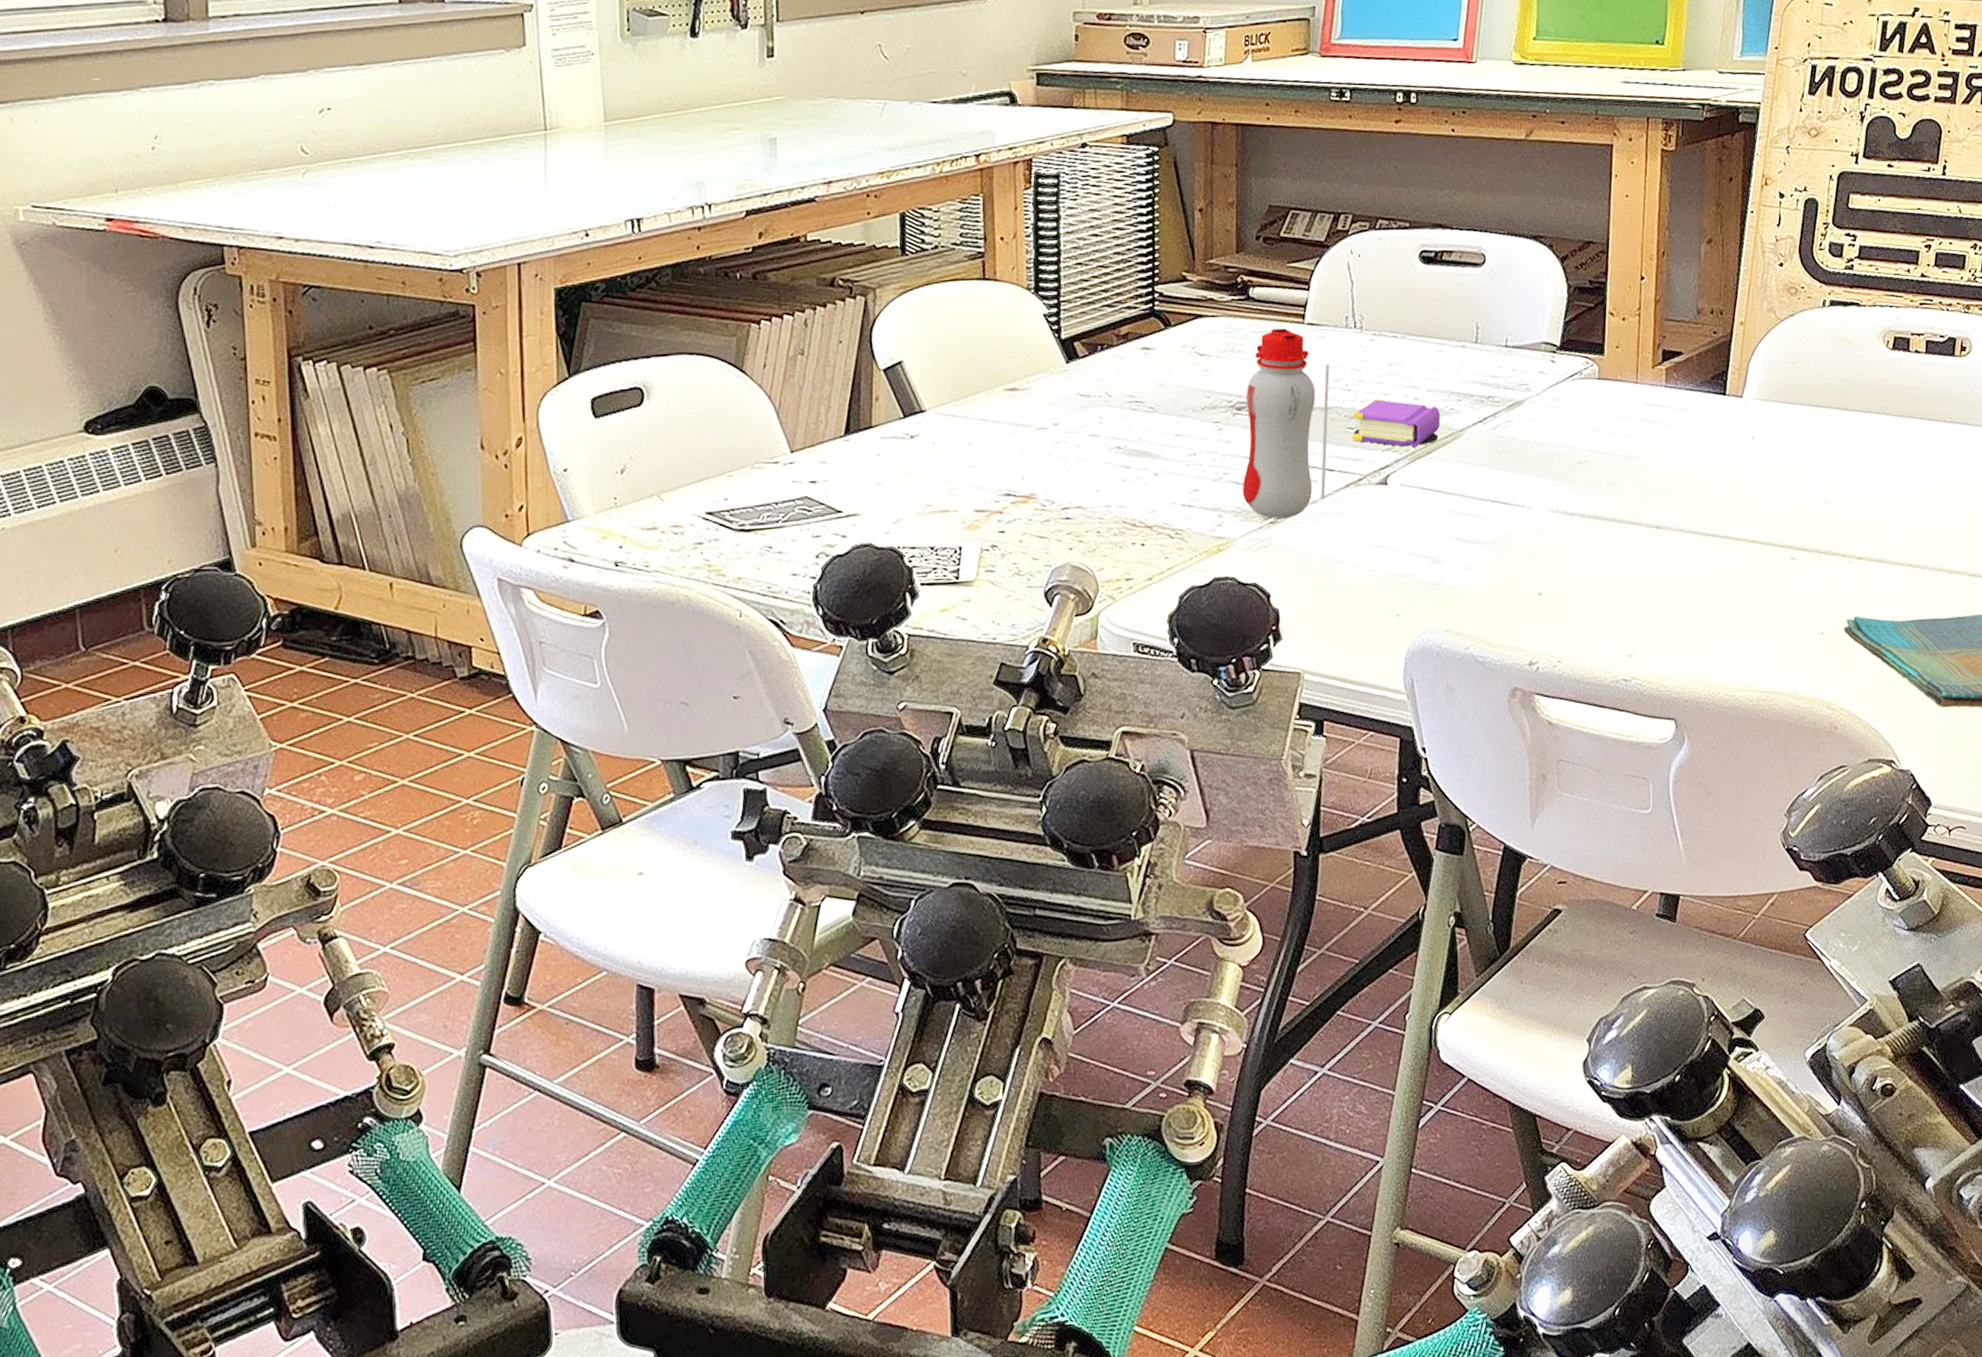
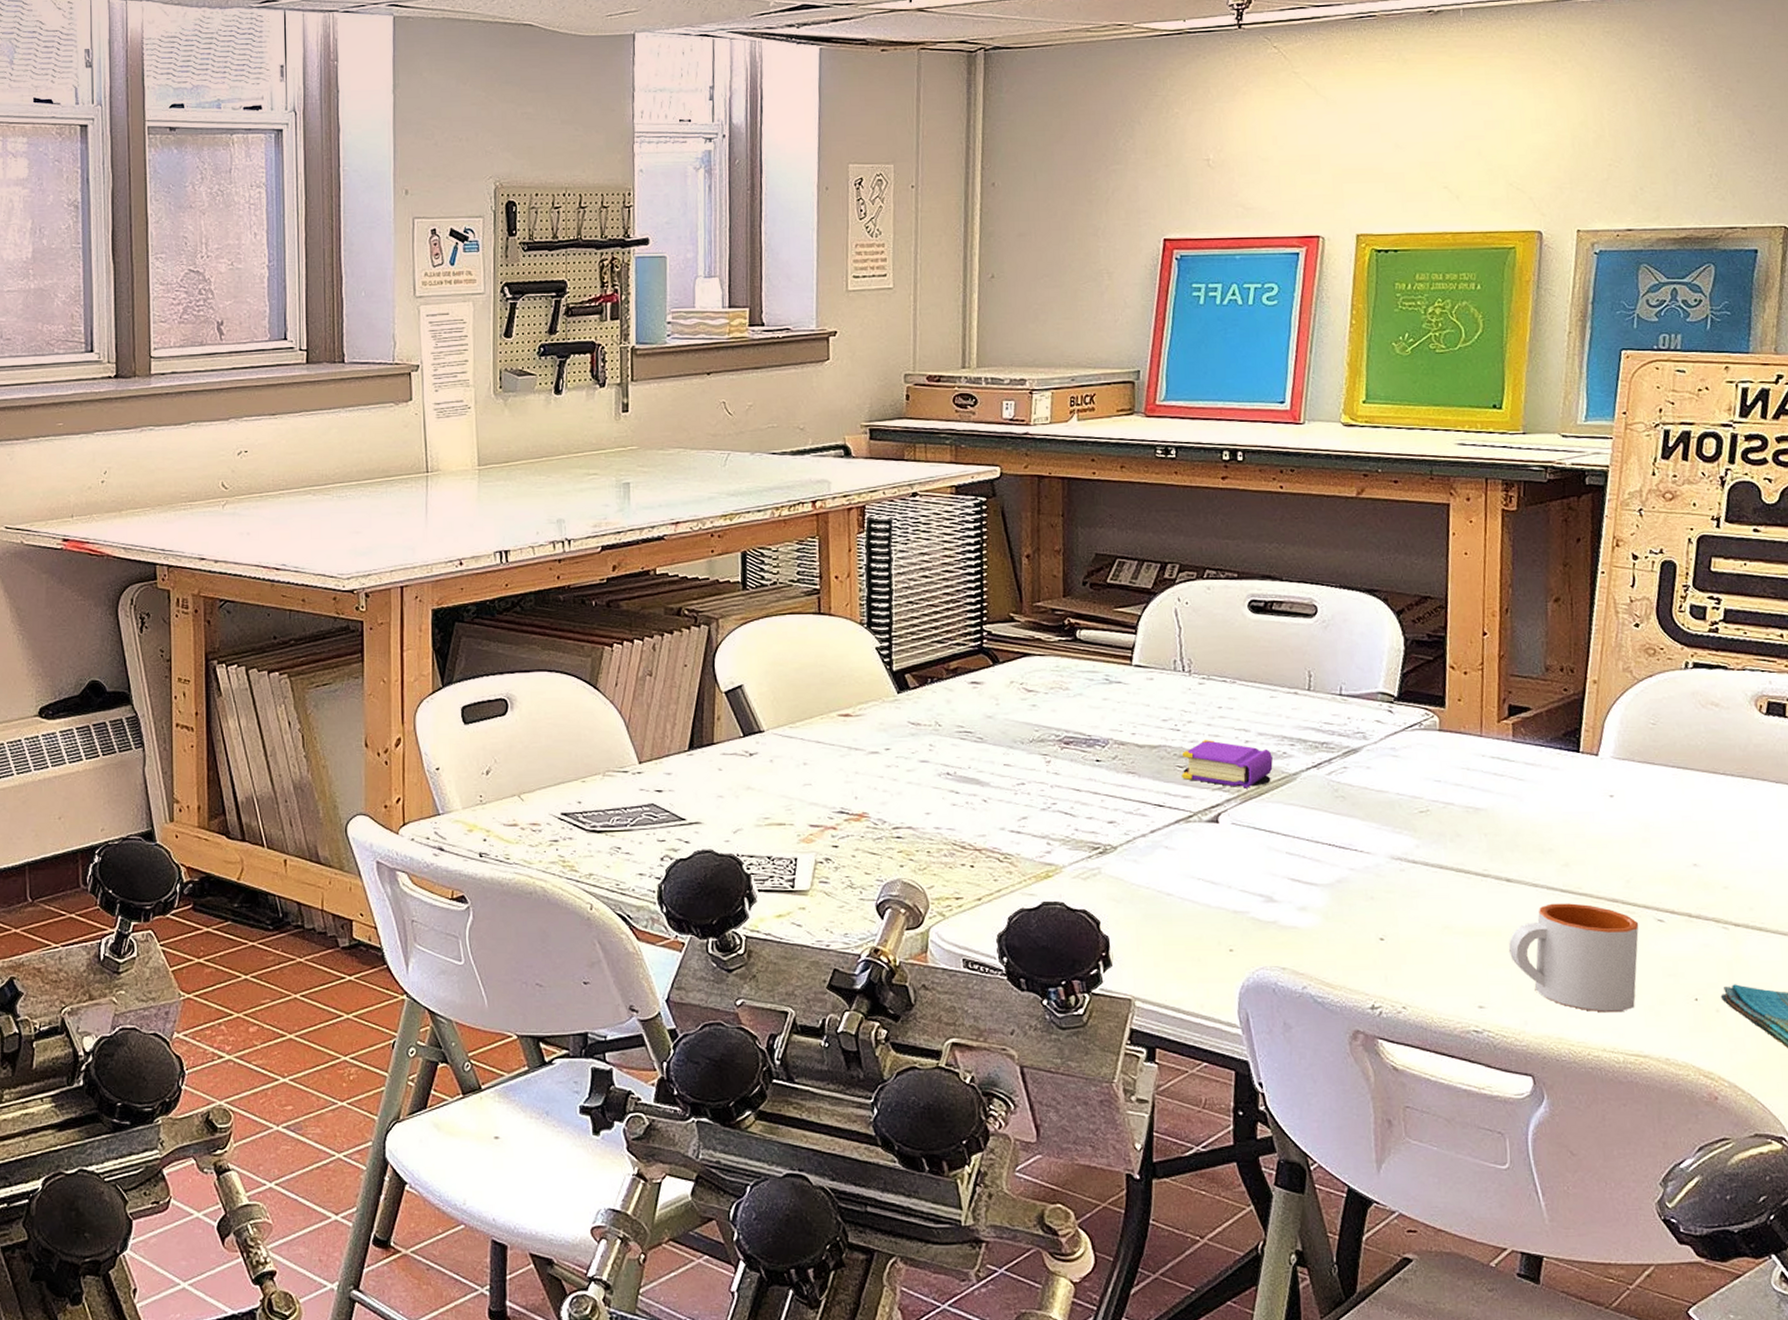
water bottle: present [1242,328,1330,518] -> none [1070,669,1158,849]
mug: none [1656,546,1774,653] -> present [1508,903,1639,1013]

